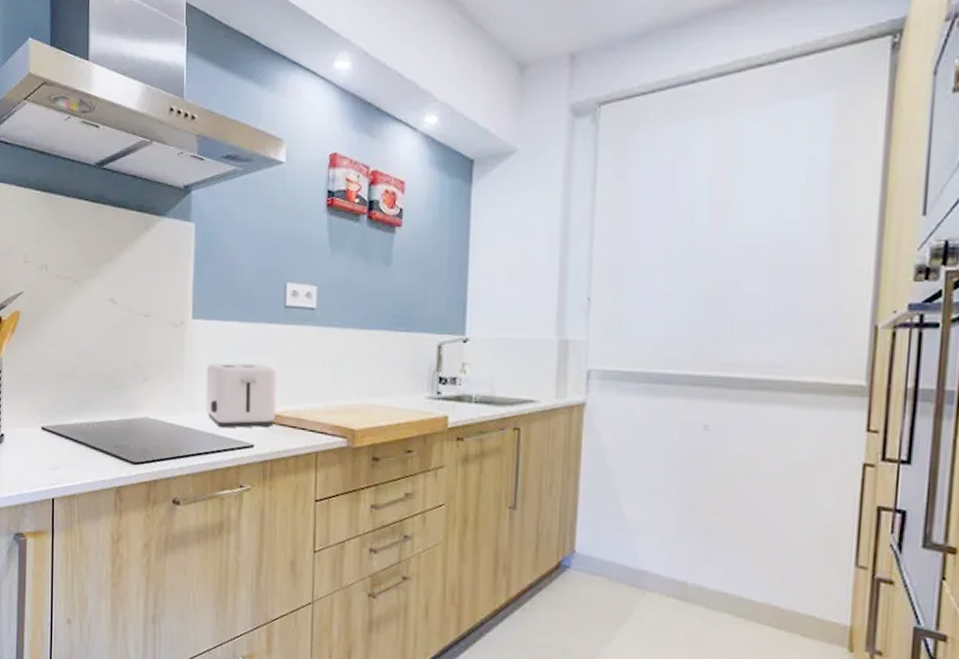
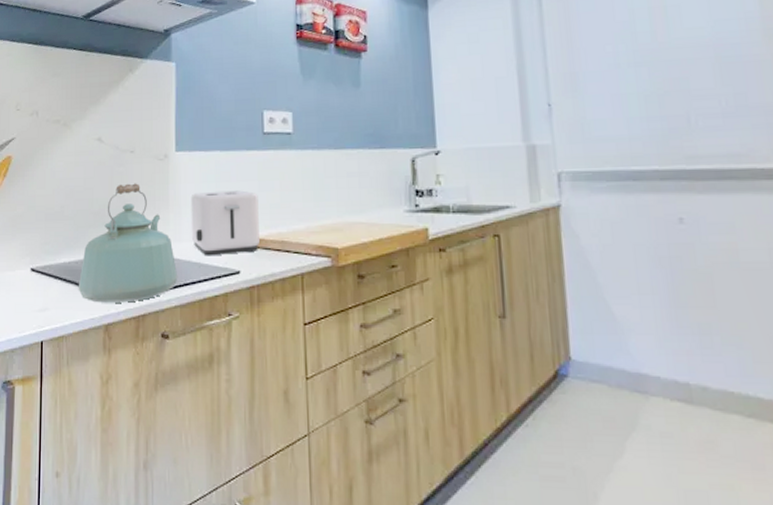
kettle: none [89,348,191,468] -> present [78,183,178,304]

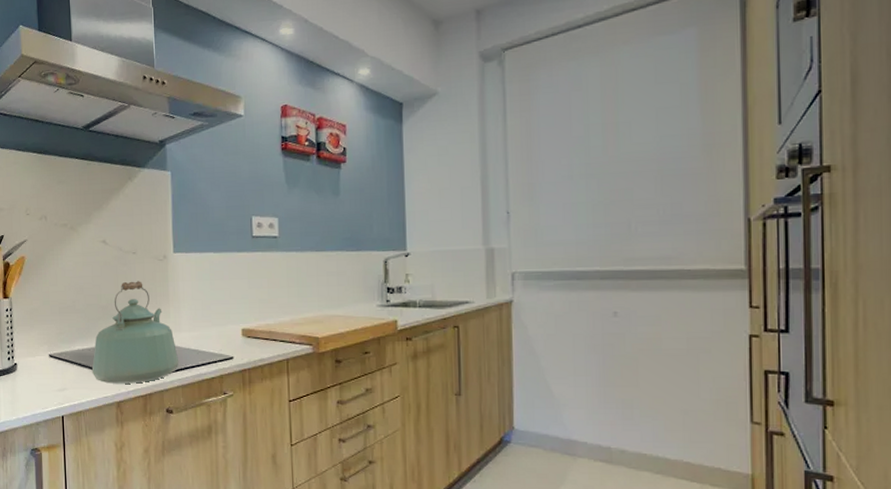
toaster: present [190,190,259,256] -> none [188,287,250,344]

